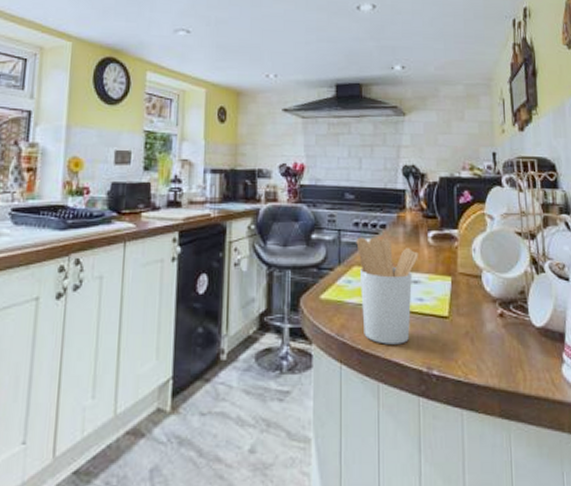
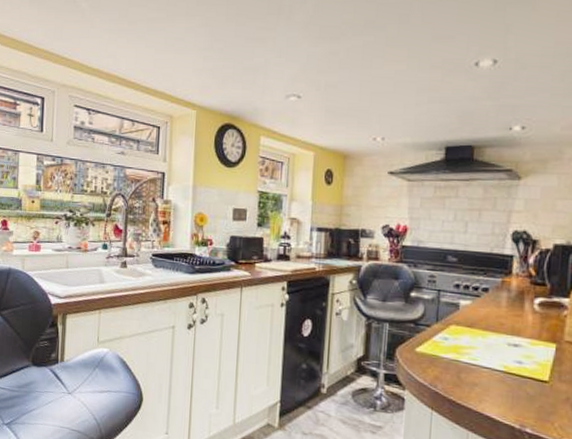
utensil holder: present [356,237,418,345] -> none [455,298,522,401]

